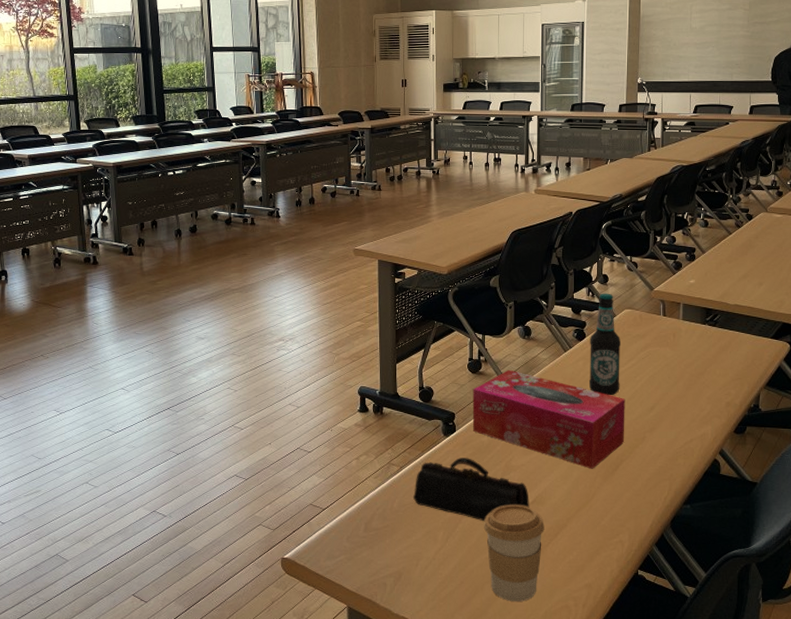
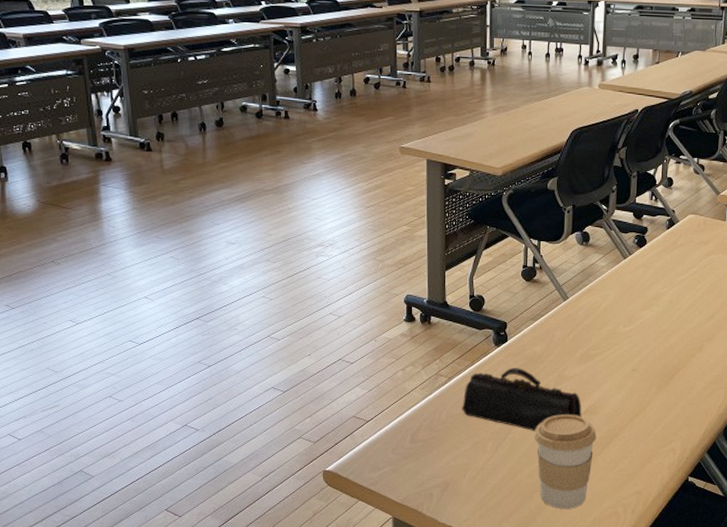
tissue box: present [472,369,625,469] -> none [525,277,685,378]
bottle: present [588,293,620,396] -> none [647,197,683,304]

